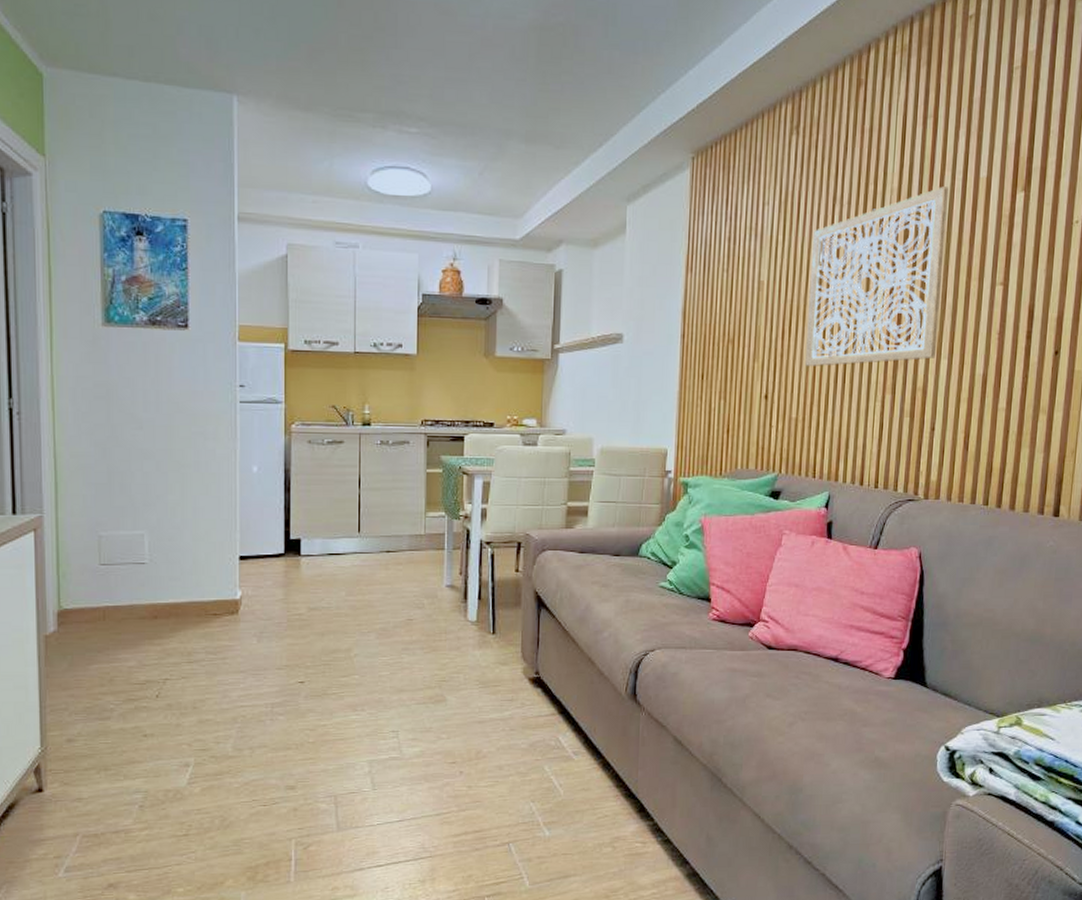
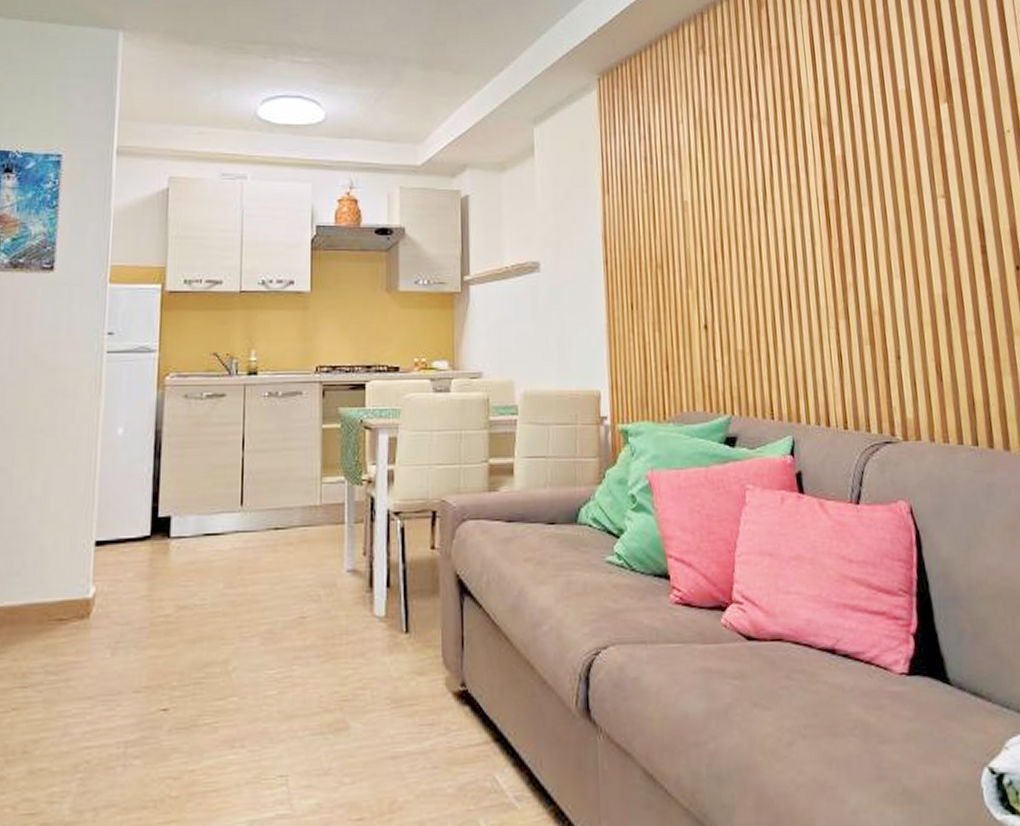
wall art: present [804,186,948,367] -> none [733,100,887,292]

